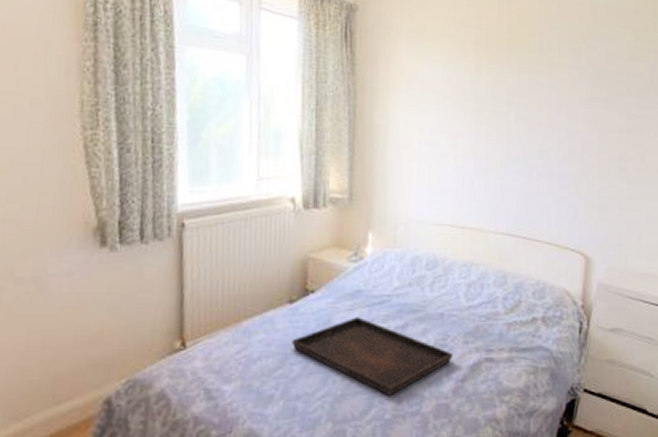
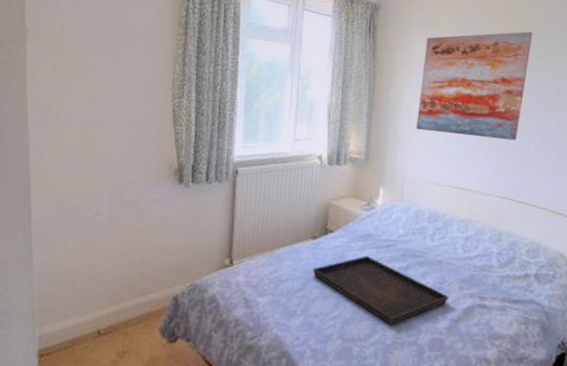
wall art: none [407,41,531,168] -> present [416,31,533,141]

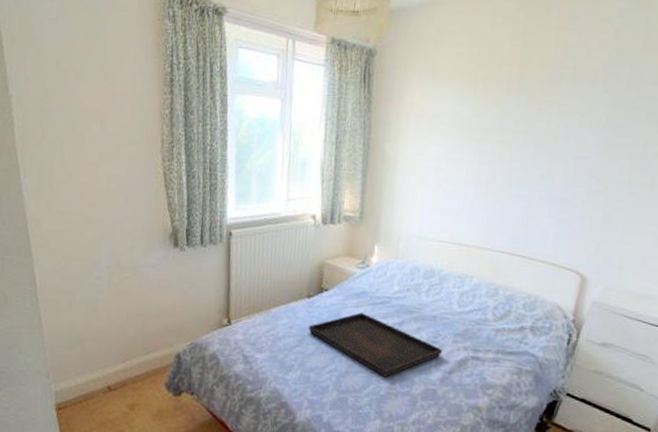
wall art: present [416,31,533,141] -> none [413,72,543,193]

